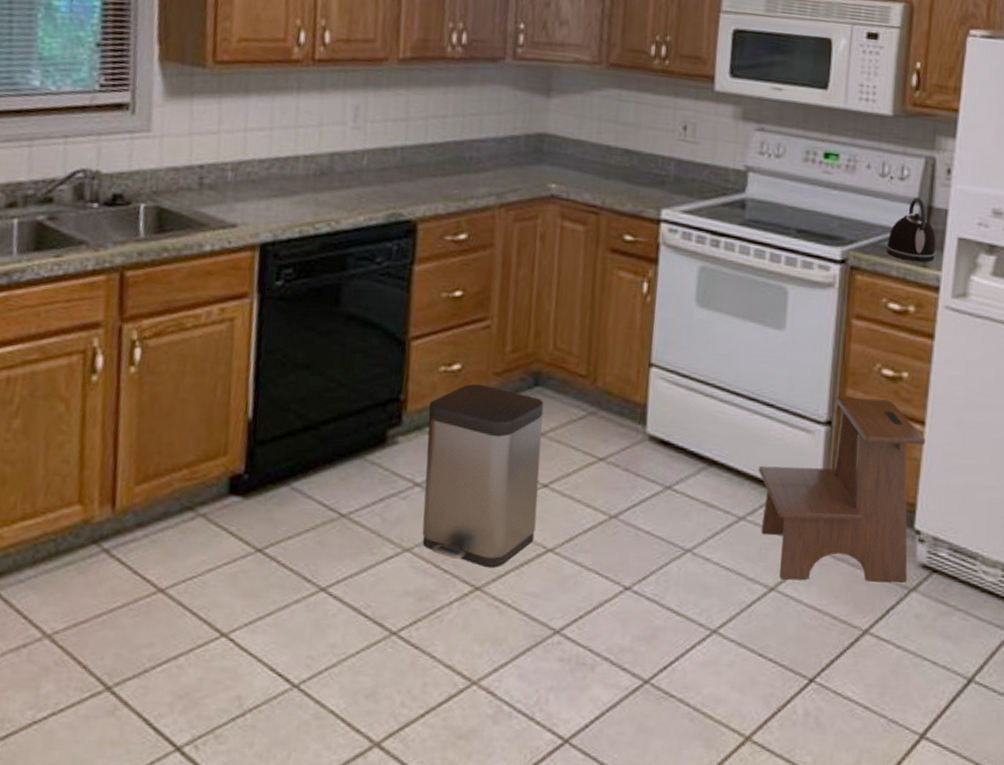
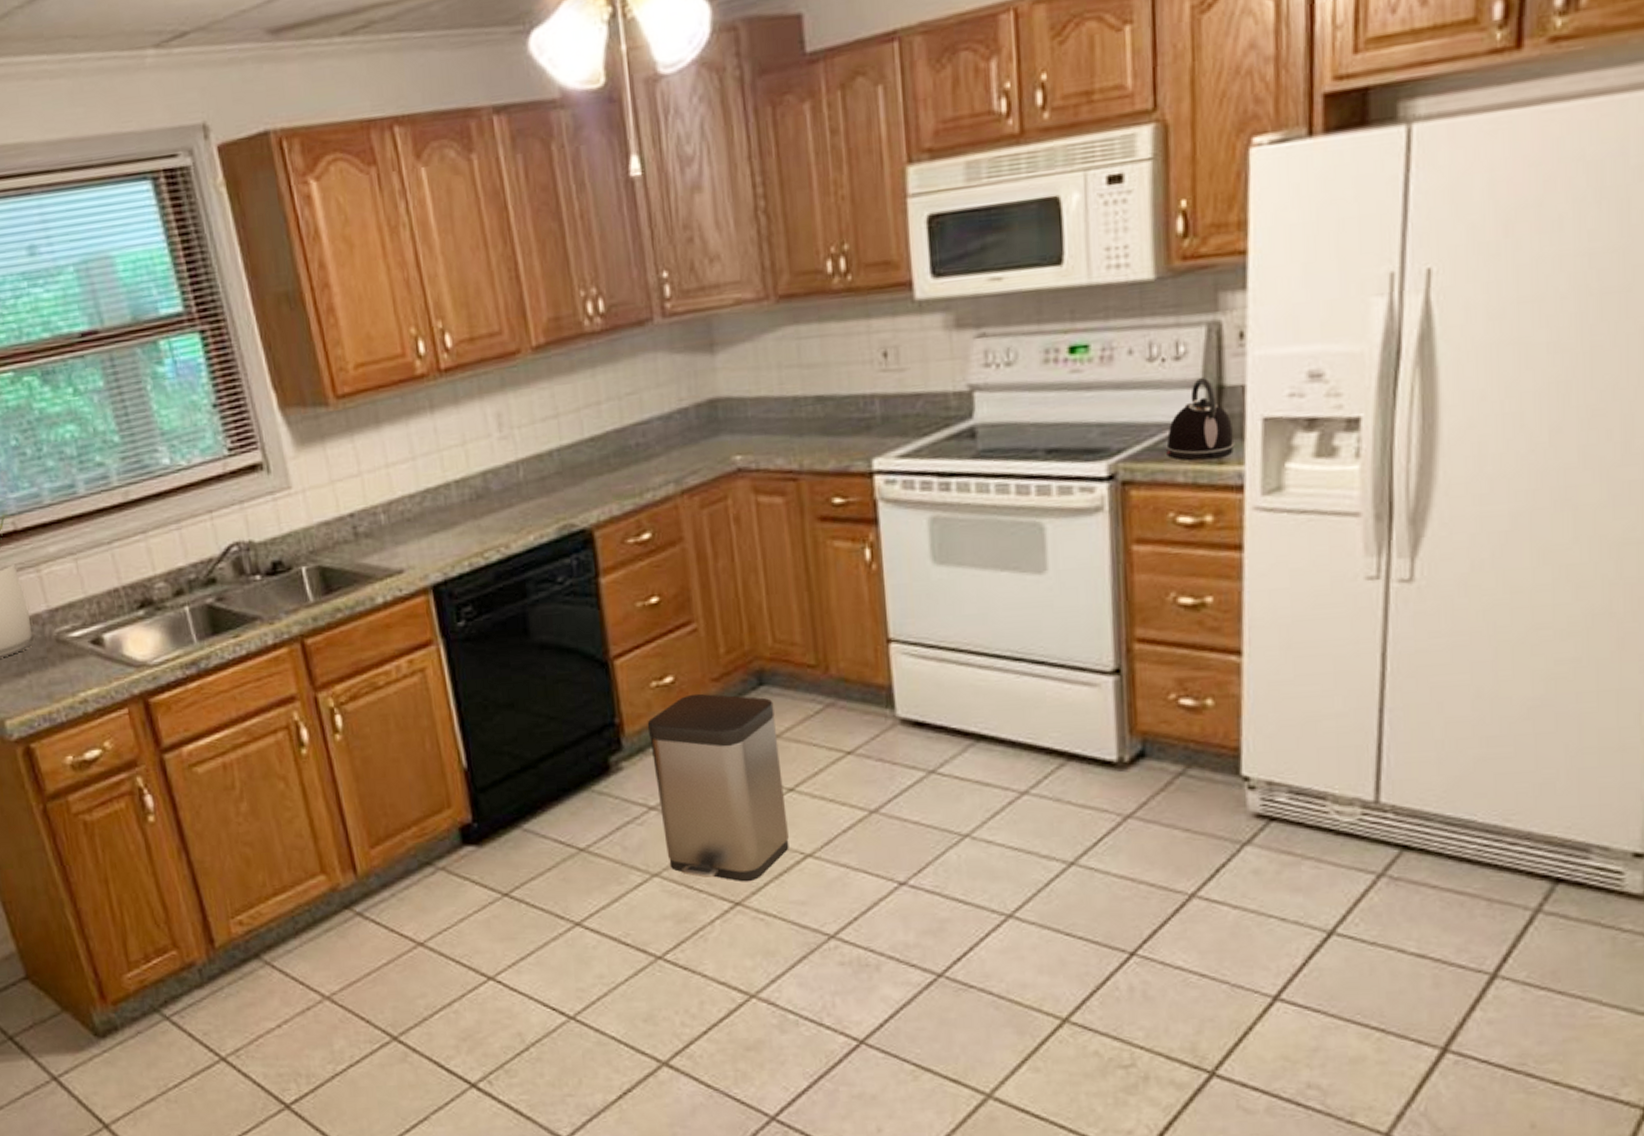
step stool: present [758,397,926,583] -> none [1036,633,1245,852]

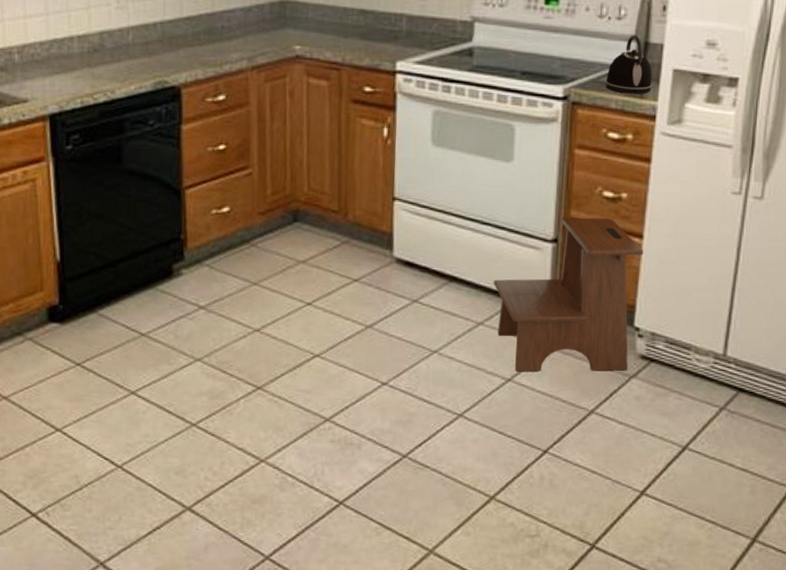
pedal bin: present [647,693,789,881] -> none [205,222,304,371]
step stool: none [1036,633,1245,852] -> present [493,217,644,372]

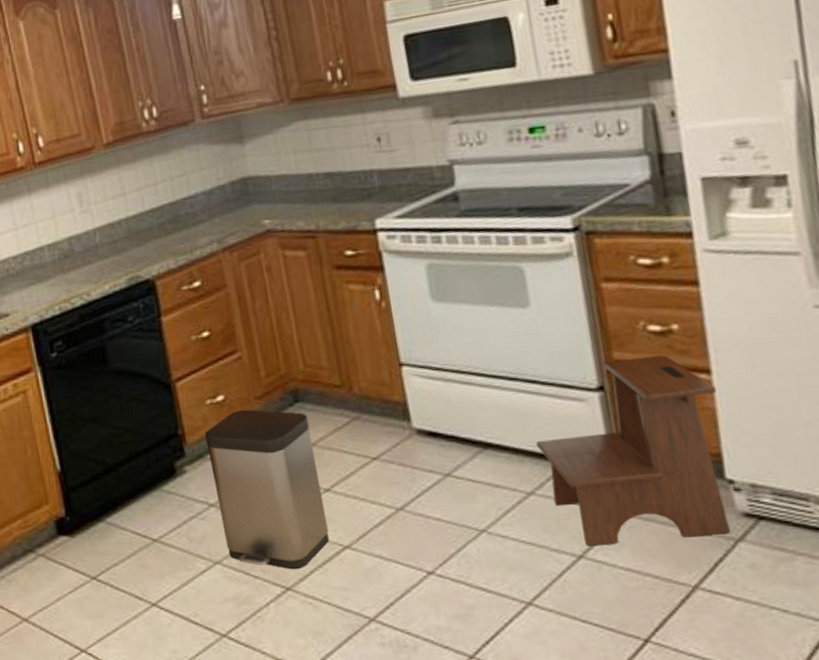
pedal bin: none [205,222,304,371] -> present [204,409,330,569]
kettle: present [604,35,653,94] -> none [619,148,680,214]

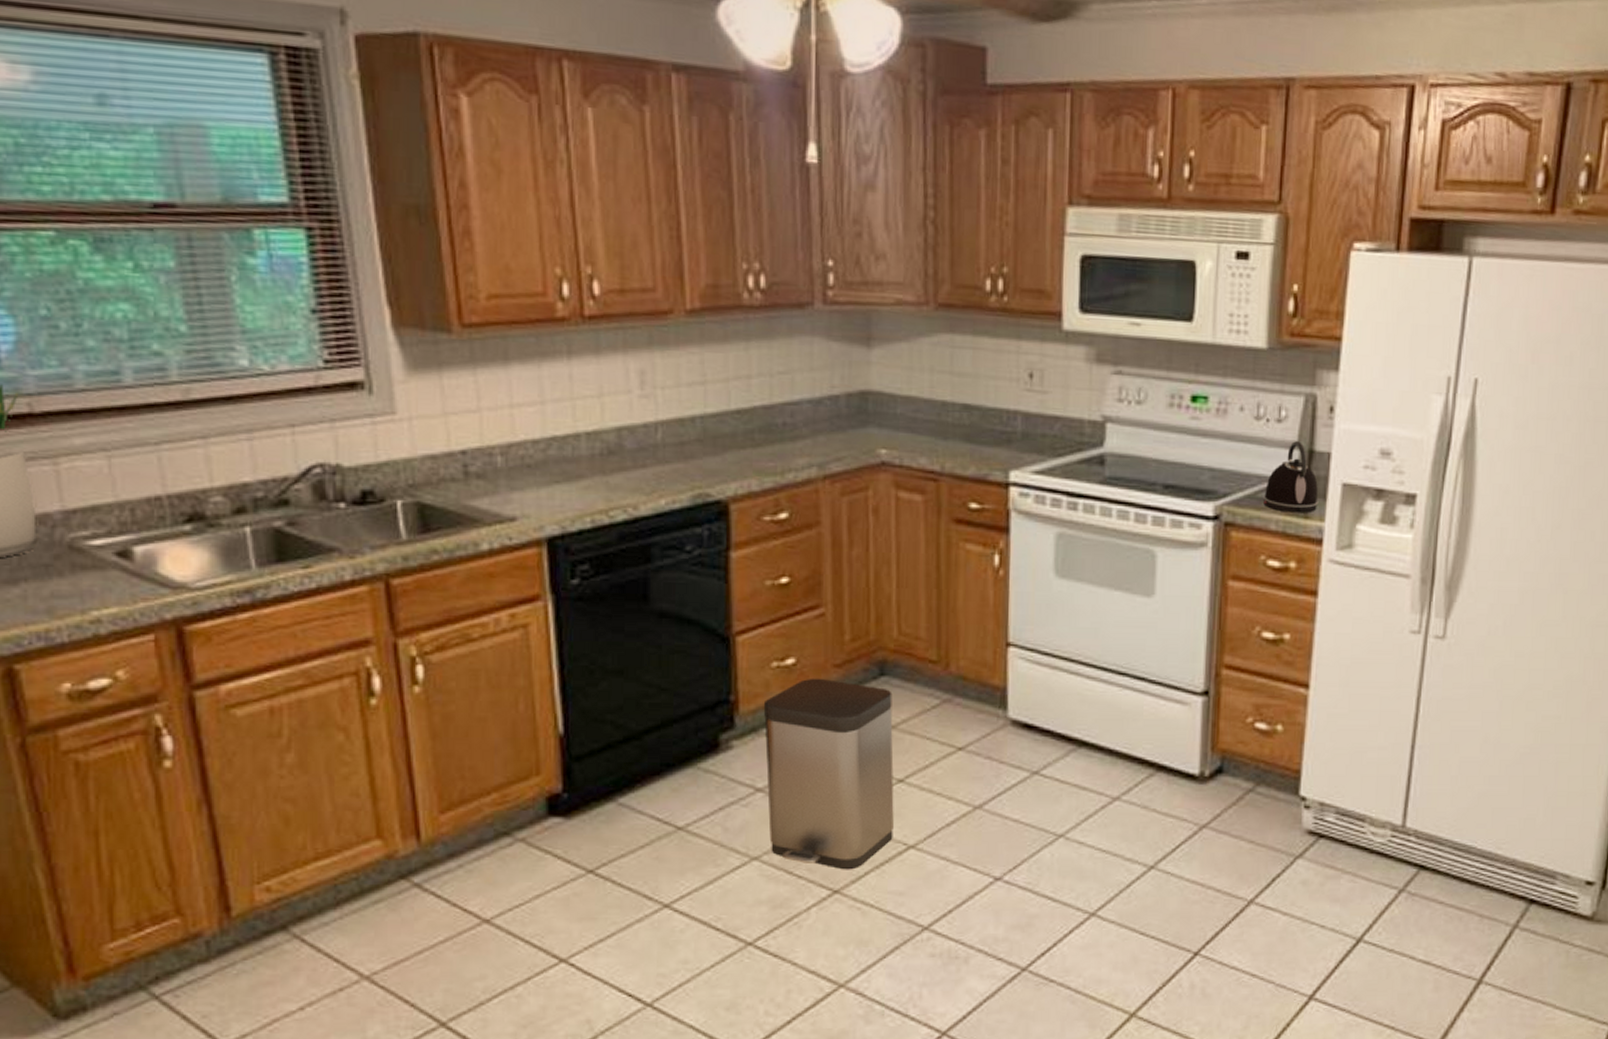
step stool: present [535,355,730,546] -> none [1131,664,1310,857]
kettle: none [619,148,680,214] -> present [1262,441,1319,513]

